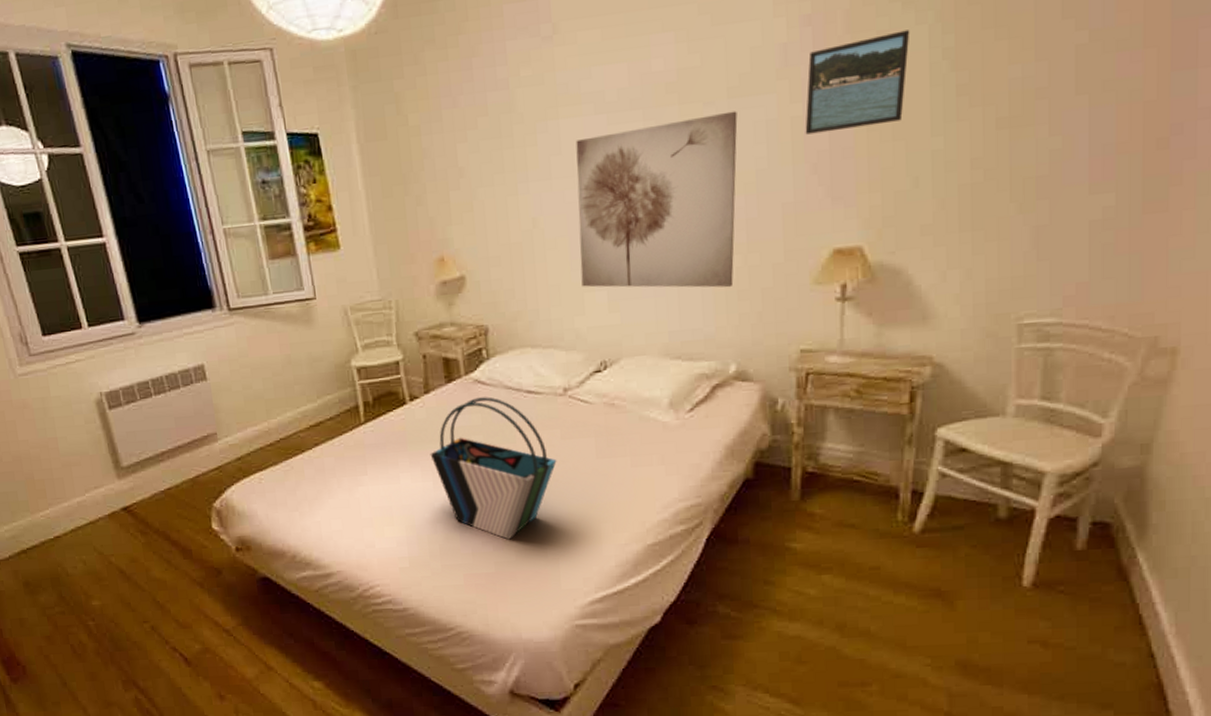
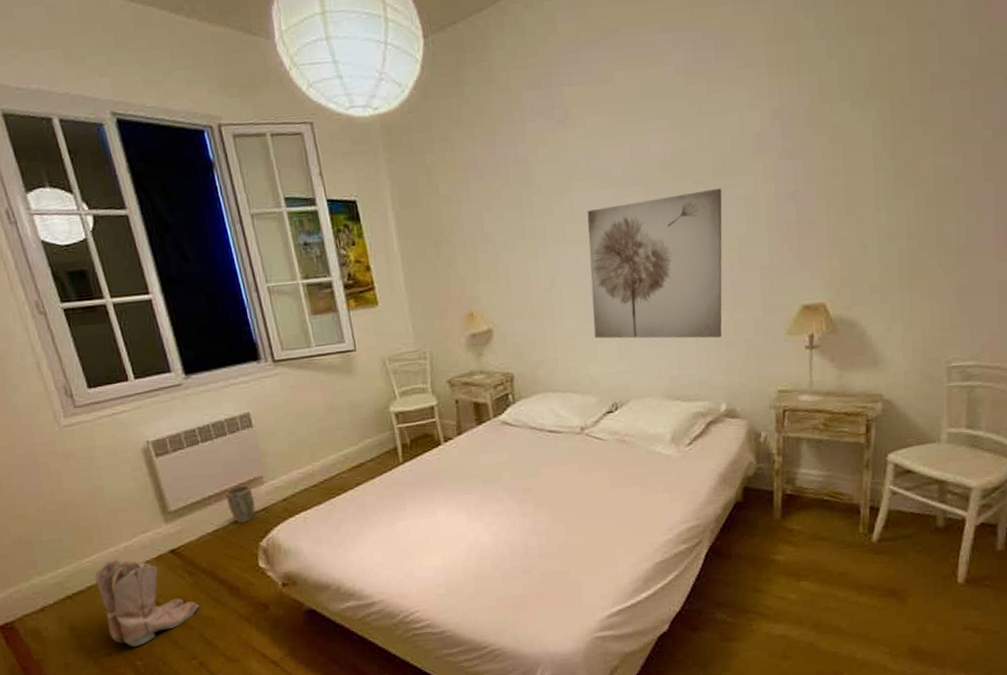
boots: none [47,513,151,606] -> present [94,558,199,647]
plant pot: none [178,441,209,482] -> present [225,485,255,523]
tote bag: present [430,396,557,540] -> none [463,436,576,564]
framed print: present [805,30,910,135] -> none [777,124,858,209]

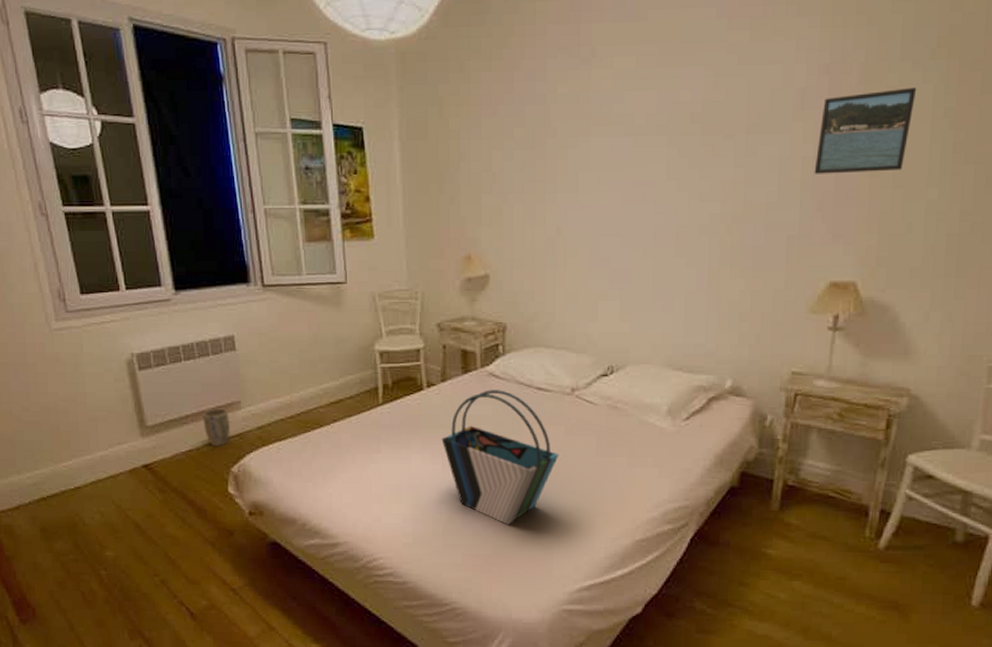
boots: present [94,558,199,647] -> none [69,466,166,556]
tote bag: none [463,436,576,564] -> present [441,390,559,525]
wall art: present [587,188,722,339] -> none [597,146,754,309]
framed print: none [777,124,858,209] -> present [814,87,917,174]

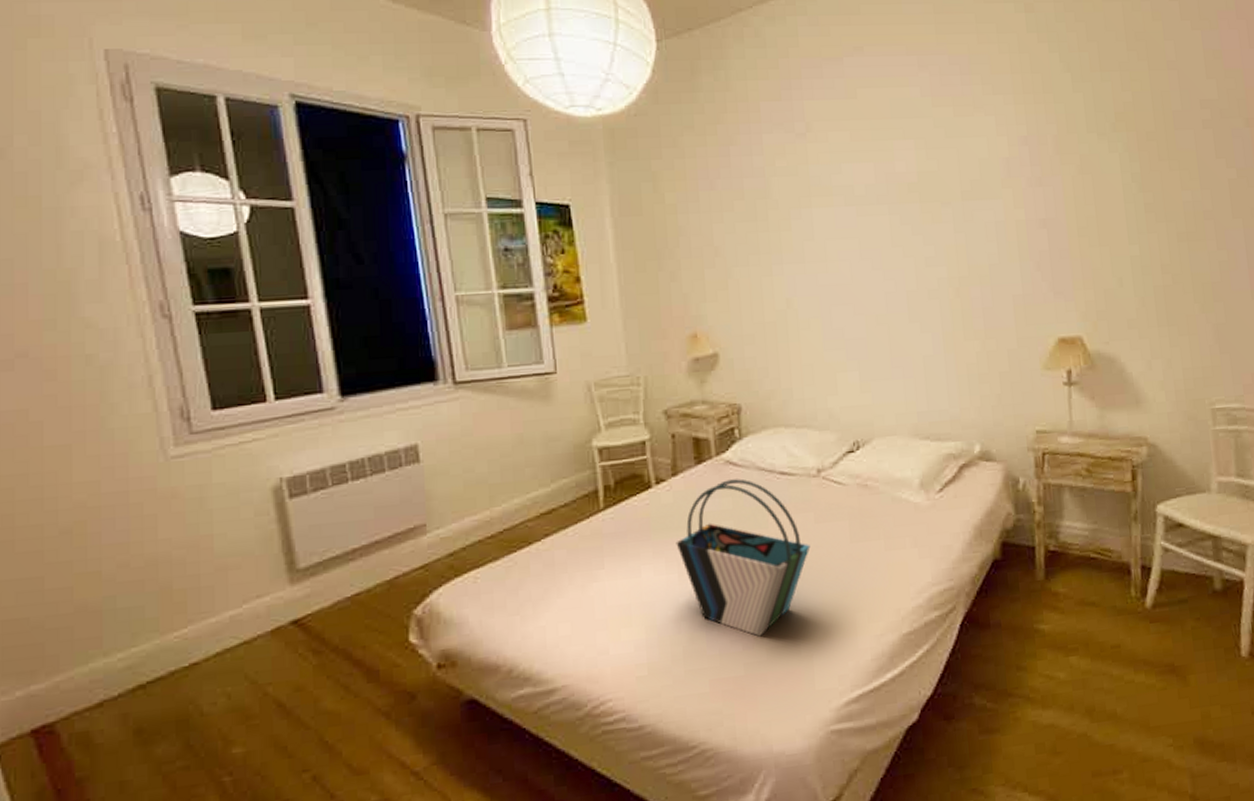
plant pot: present [202,408,231,446] -> none [375,535,413,585]
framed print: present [814,87,917,174] -> none [1027,156,1106,236]

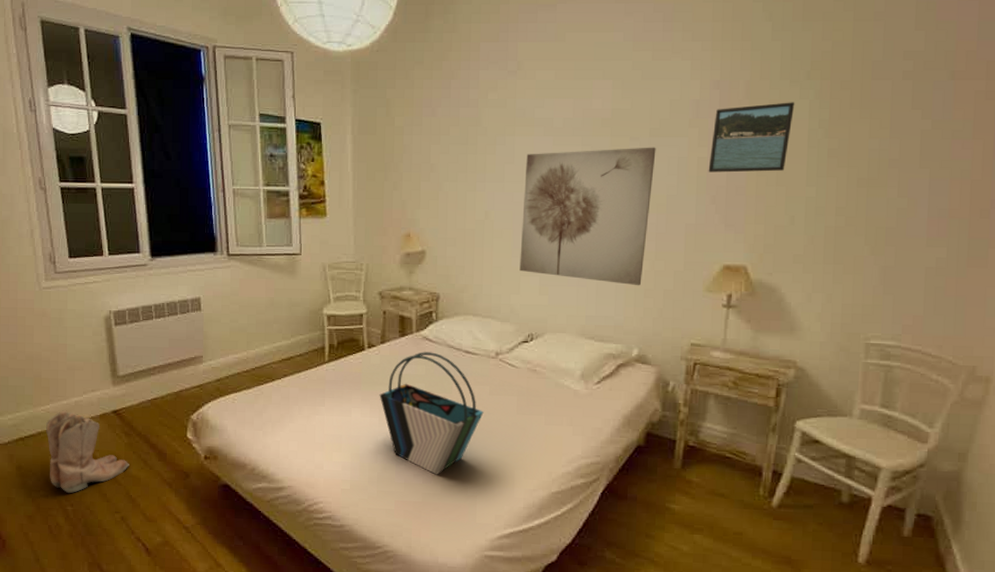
boots: none [181,632,322,756] -> present [45,410,129,493]
wall art: none [827,211,974,371] -> present [519,147,656,286]
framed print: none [1027,156,1106,236] -> present [708,102,795,173]

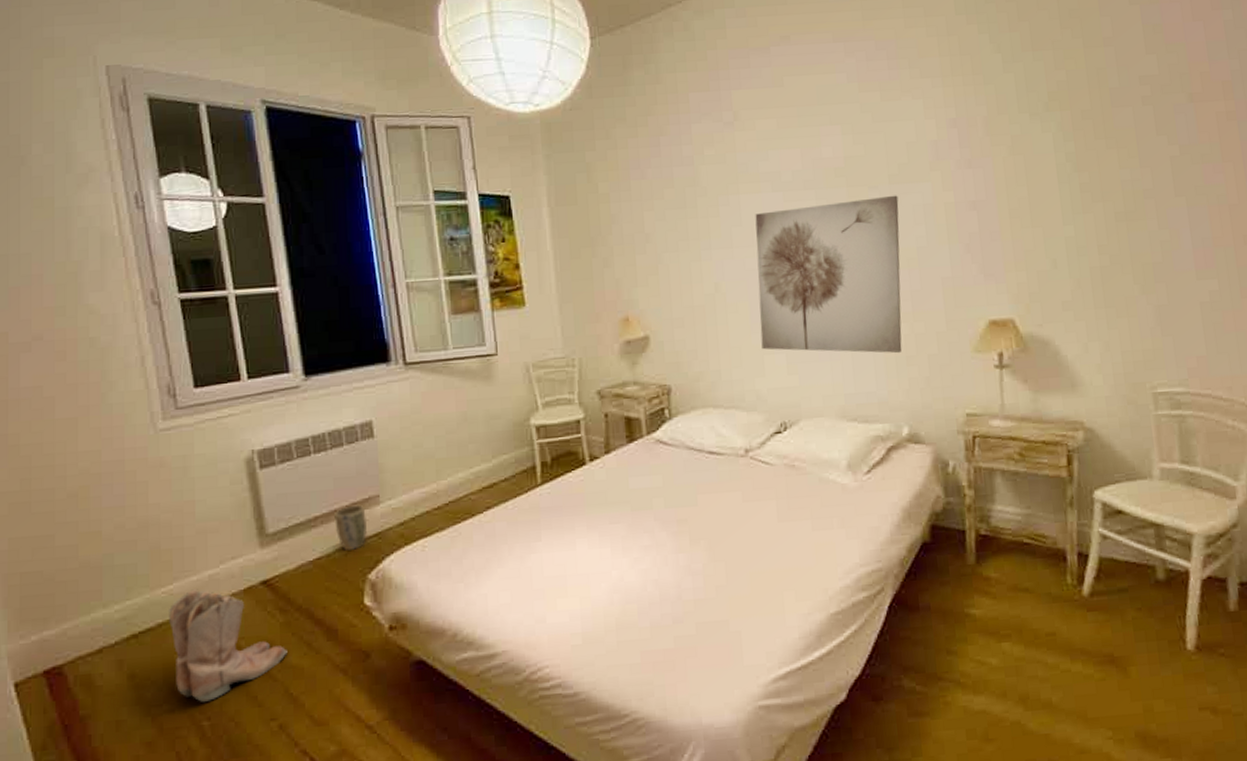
plant pot: none [168,361,193,396] -> present [334,504,368,550]
tote bag: present [379,352,484,475] -> none [609,457,739,611]
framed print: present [708,102,795,173] -> none [956,136,1038,219]

